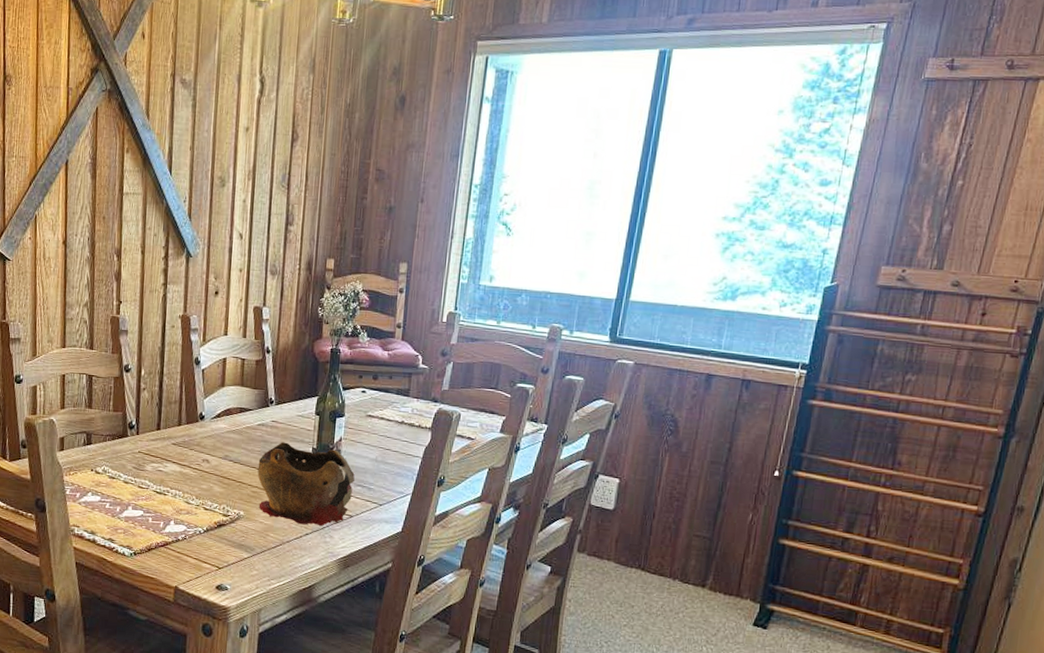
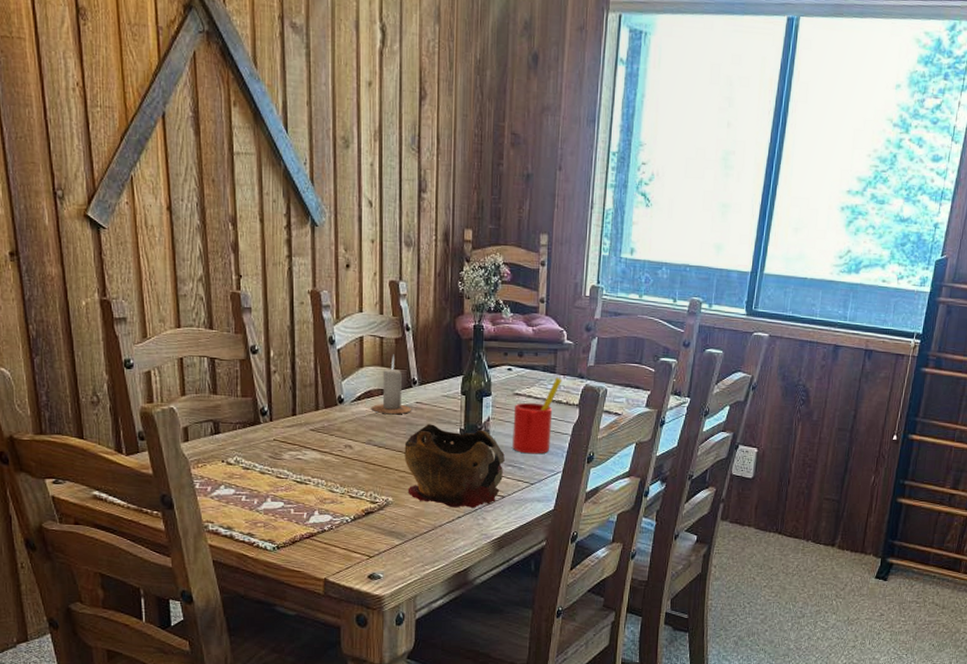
candle: none [230,375,267,432] -> present [372,354,411,414]
straw: none [363,401,416,476] -> present [512,377,563,454]

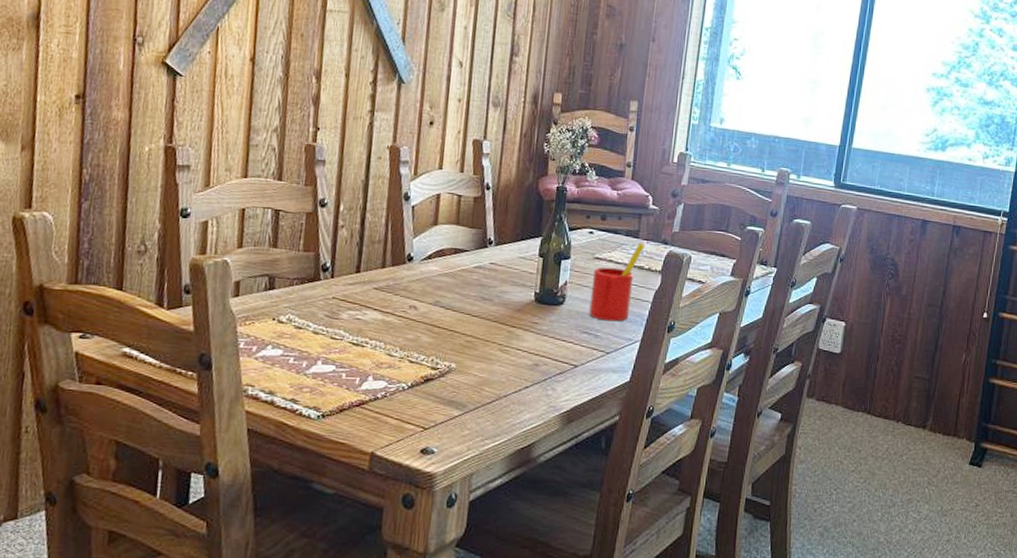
candle: present [372,354,411,414] -> none [442,213,485,275]
decorative bowl: present [404,424,505,508] -> none [472,286,581,377]

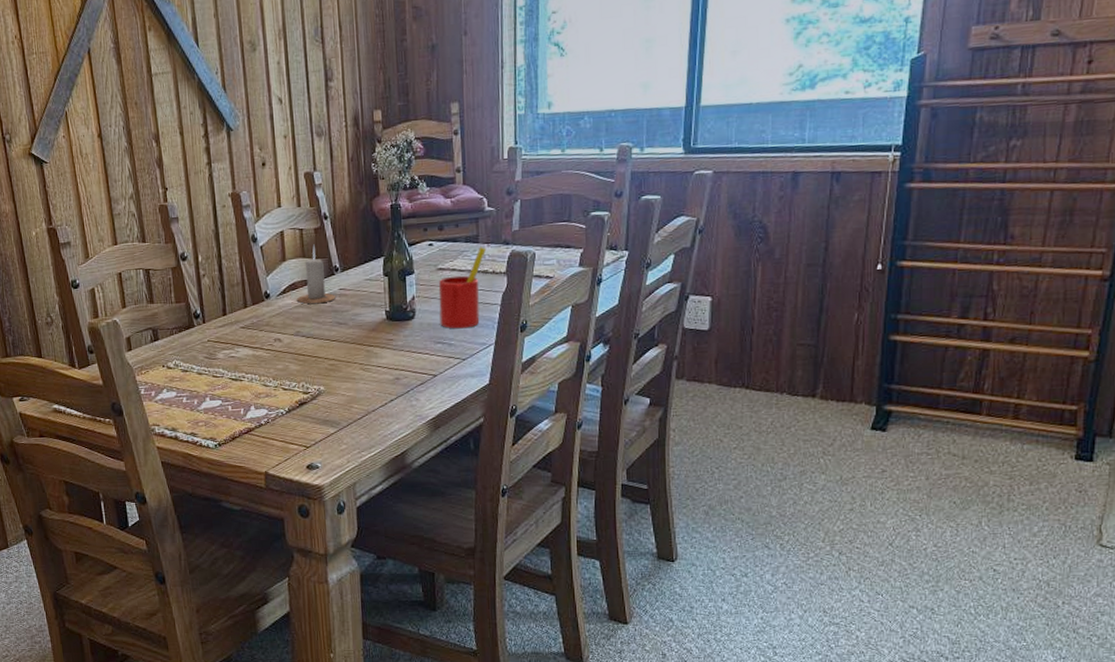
candle: none [442,213,485,275] -> present [297,244,336,304]

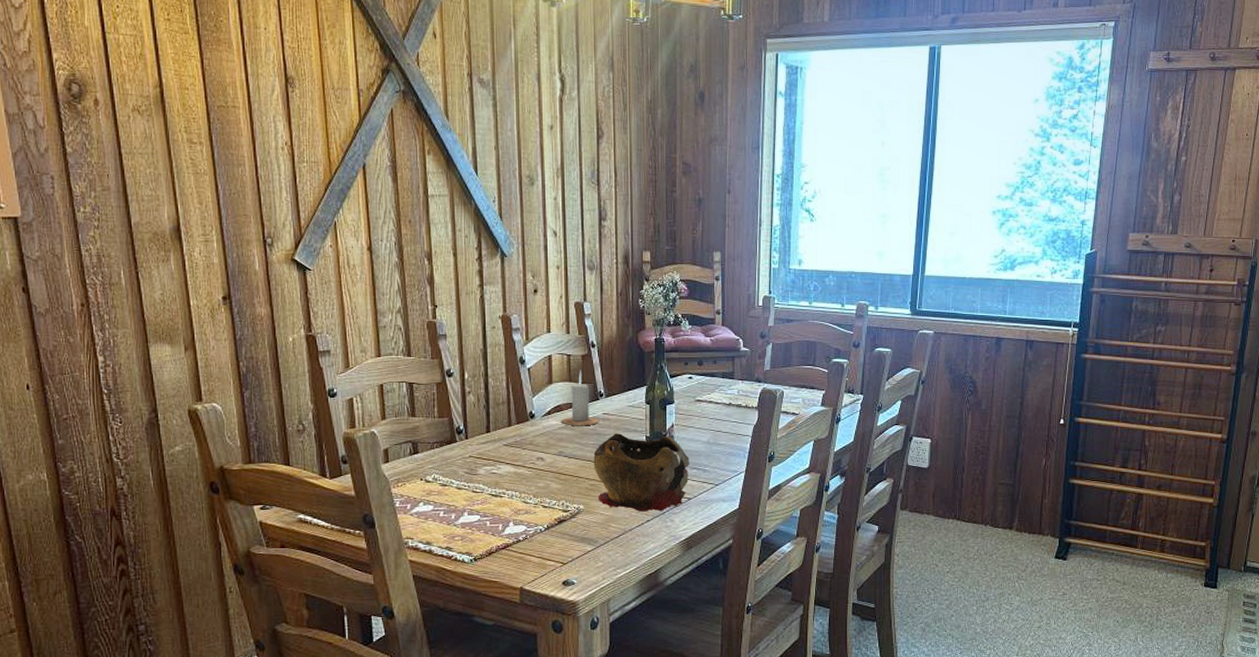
decorative bowl: none [331,309,433,392] -> present [593,433,689,512]
straw: present [438,247,487,329] -> none [696,383,741,456]

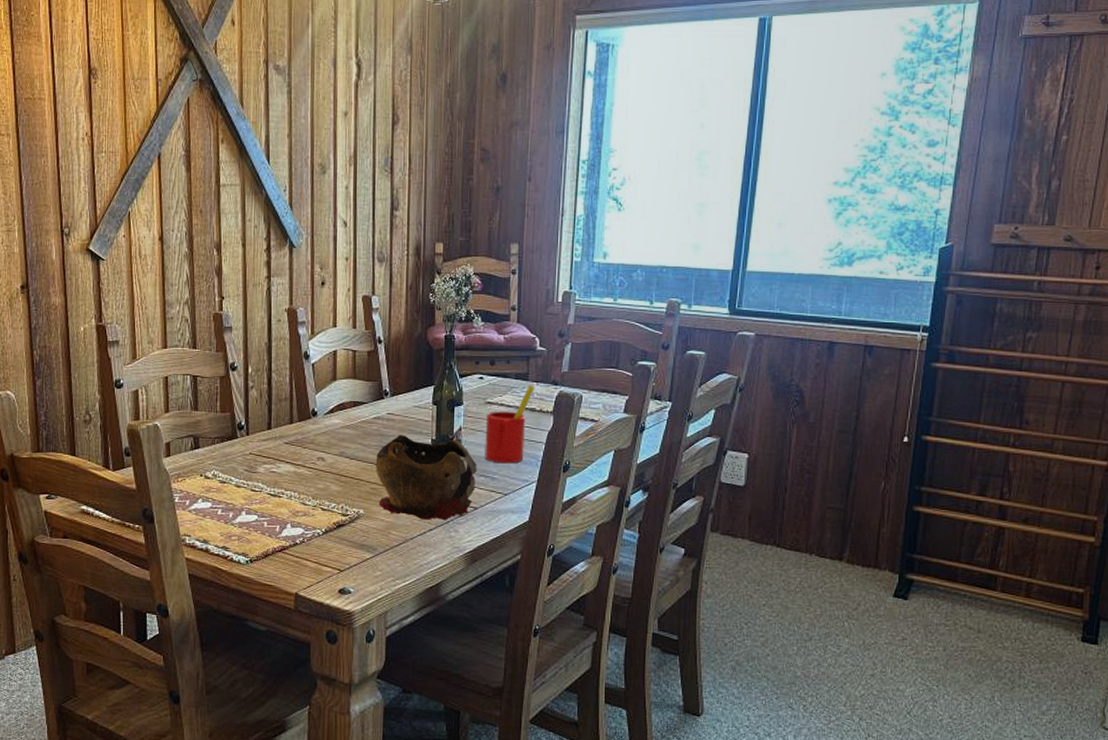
candle: present [562,370,599,425] -> none [344,366,383,425]
straw: none [696,383,741,456] -> present [485,385,536,464]

